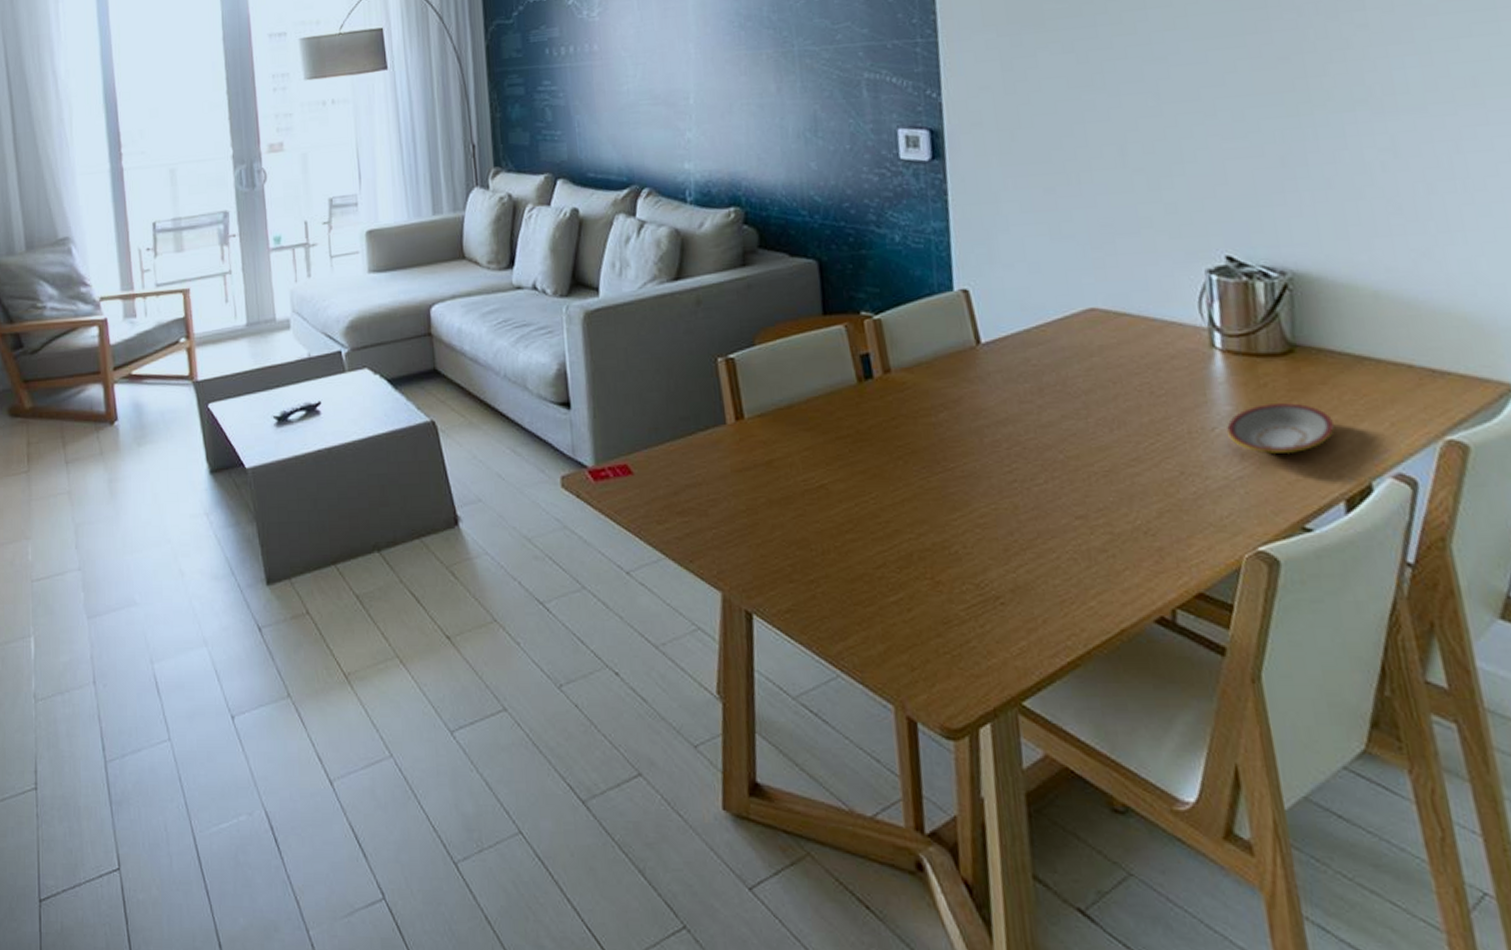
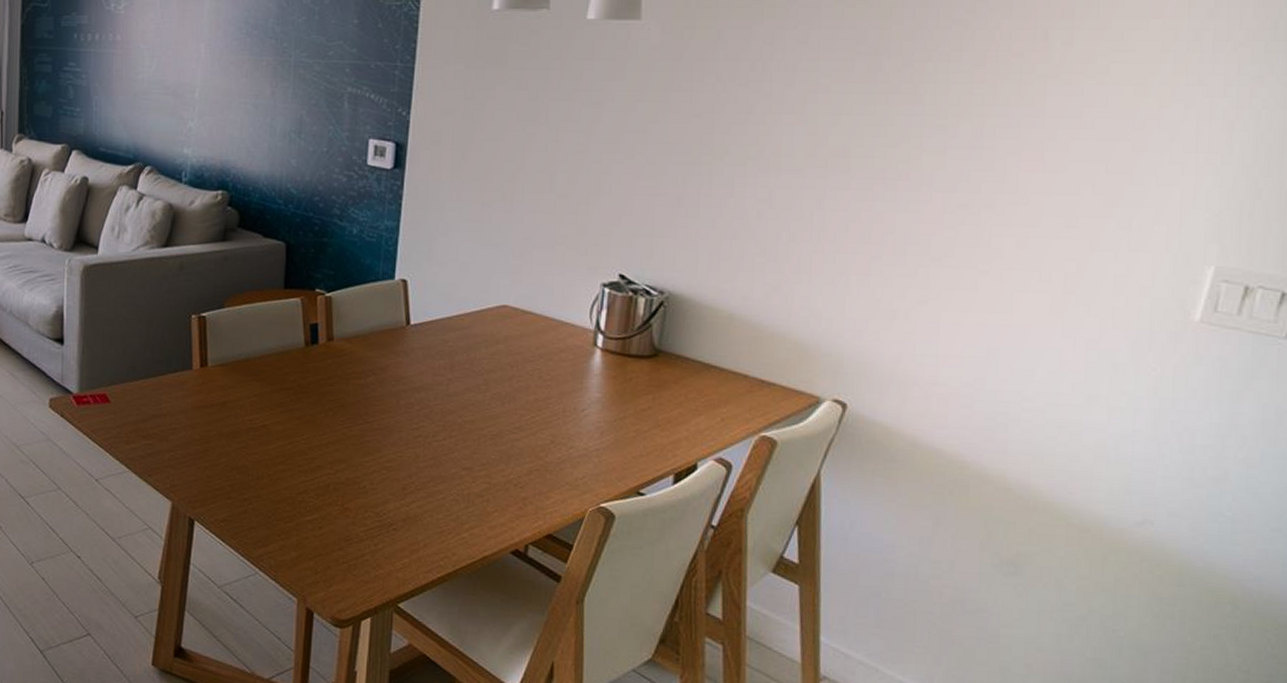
plate: present [1227,403,1334,455] -> none [594,395,677,435]

